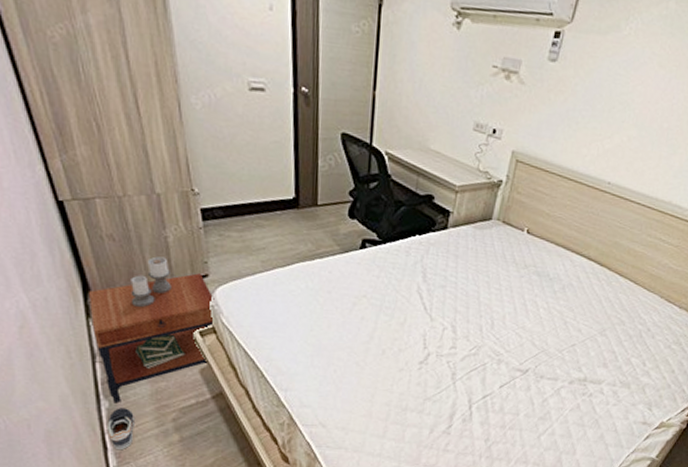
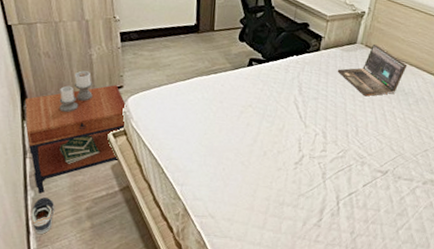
laptop: none [468,220,553,283] -> present [337,44,408,97]

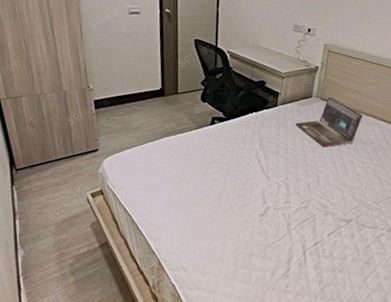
side table: present [25,70,127,194] -> none [14,137,103,252]
sneaker: present [31,197,55,234] -> none [22,255,43,290]

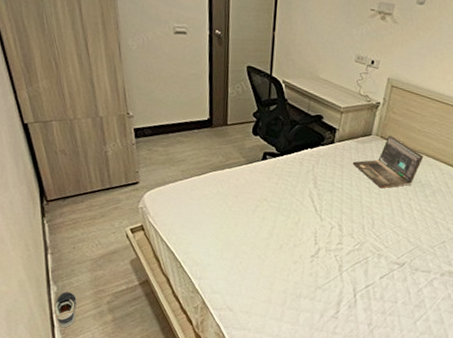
sneaker: none [22,255,43,290] -> present [55,292,78,327]

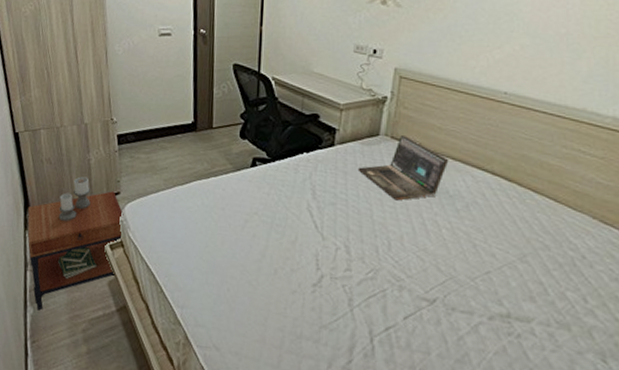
side table: none [44,167,143,288] -> present [27,176,124,311]
sneaker: present [55,292,78,327] -> none [29,315,53,357]

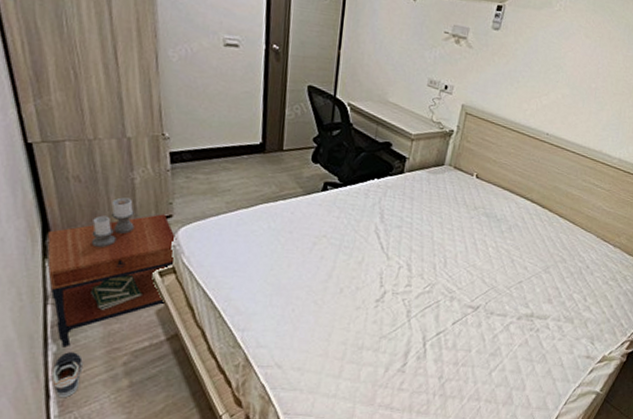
sneaker: none [29,315,53,357] -> present [52,352,84,397]
laptop: present [357,135,449,201] -> none [423,166,500,224]

